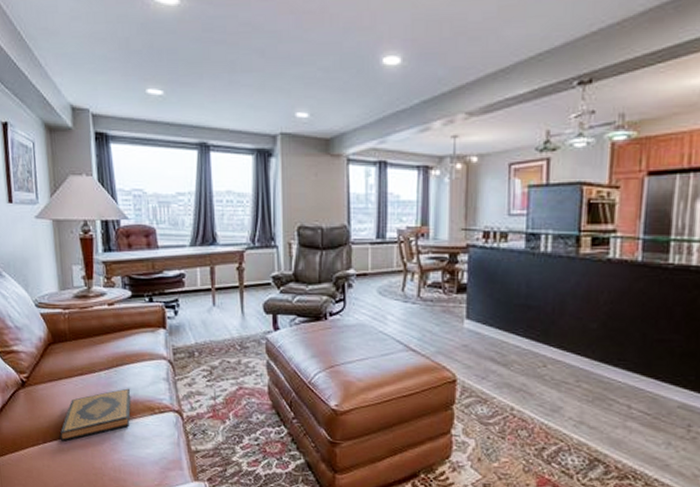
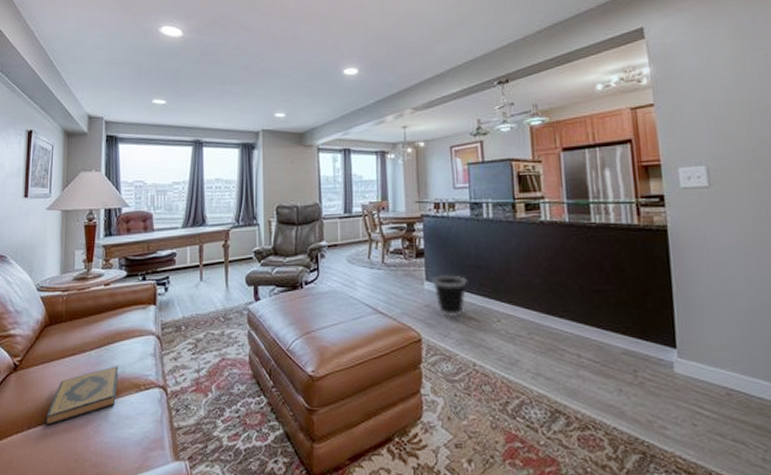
wastebasket: none [474,313,513,360] -> present [432,275,467,318]

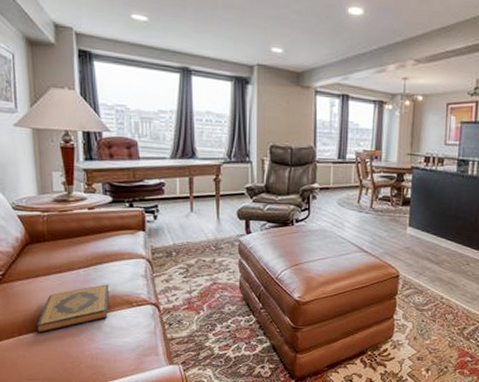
wastebasket: present [432,275,467,318] -> none [415,222,445,260]

